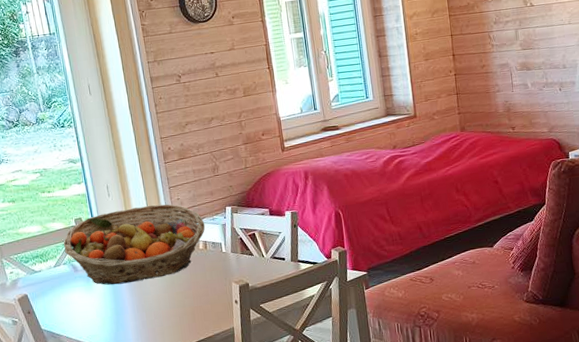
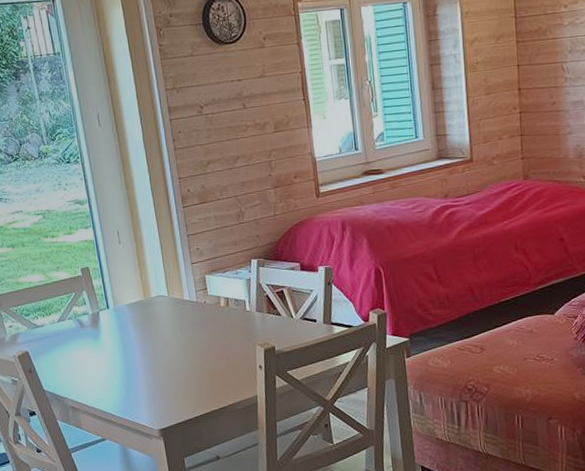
fruit basket: present [64,204,206,285] -> none [69,254,228,344]

